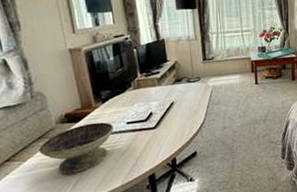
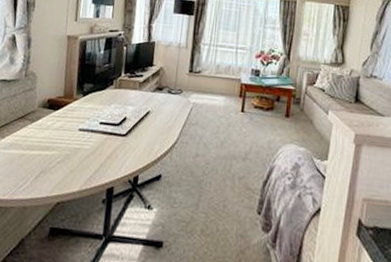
decorative bowl: present [38,122,115,175] -> none [16,113,88,164]

